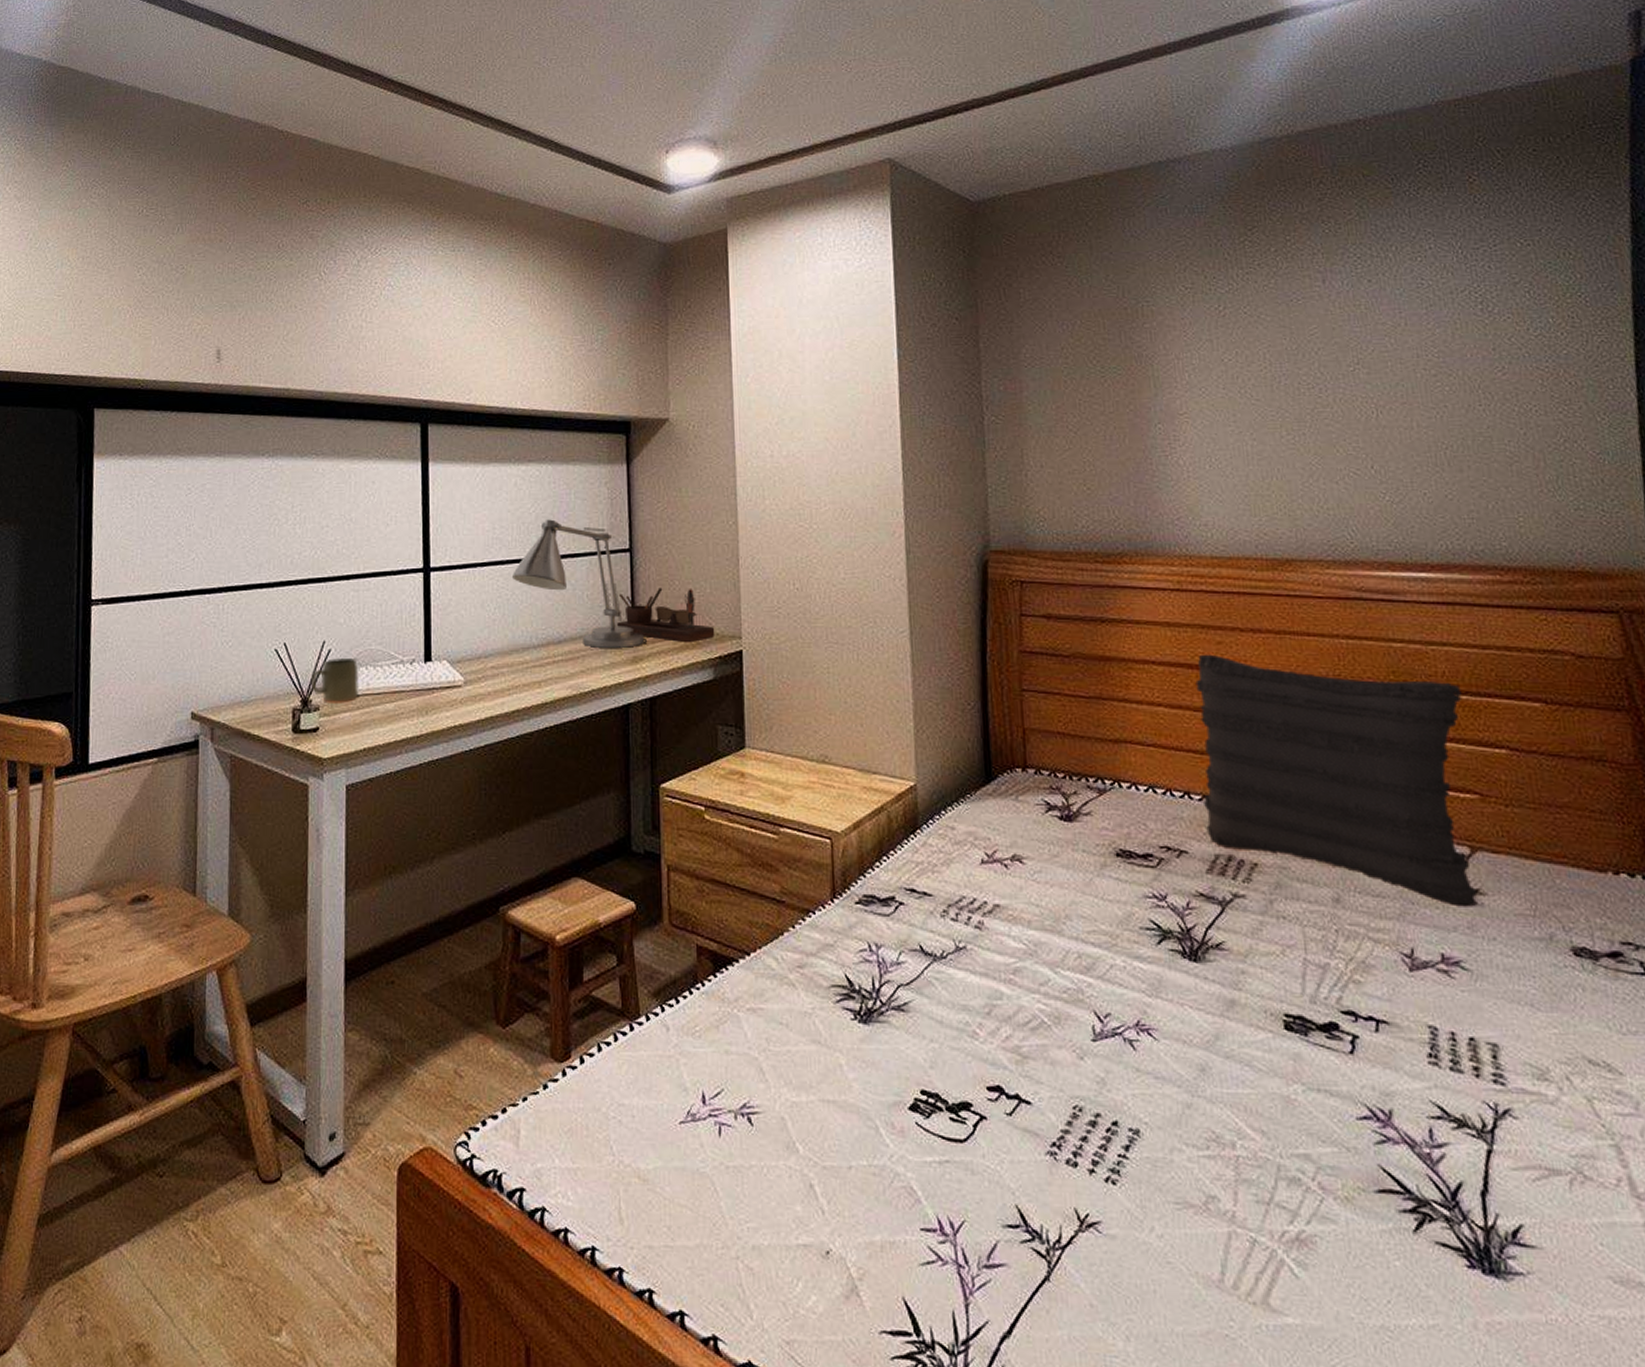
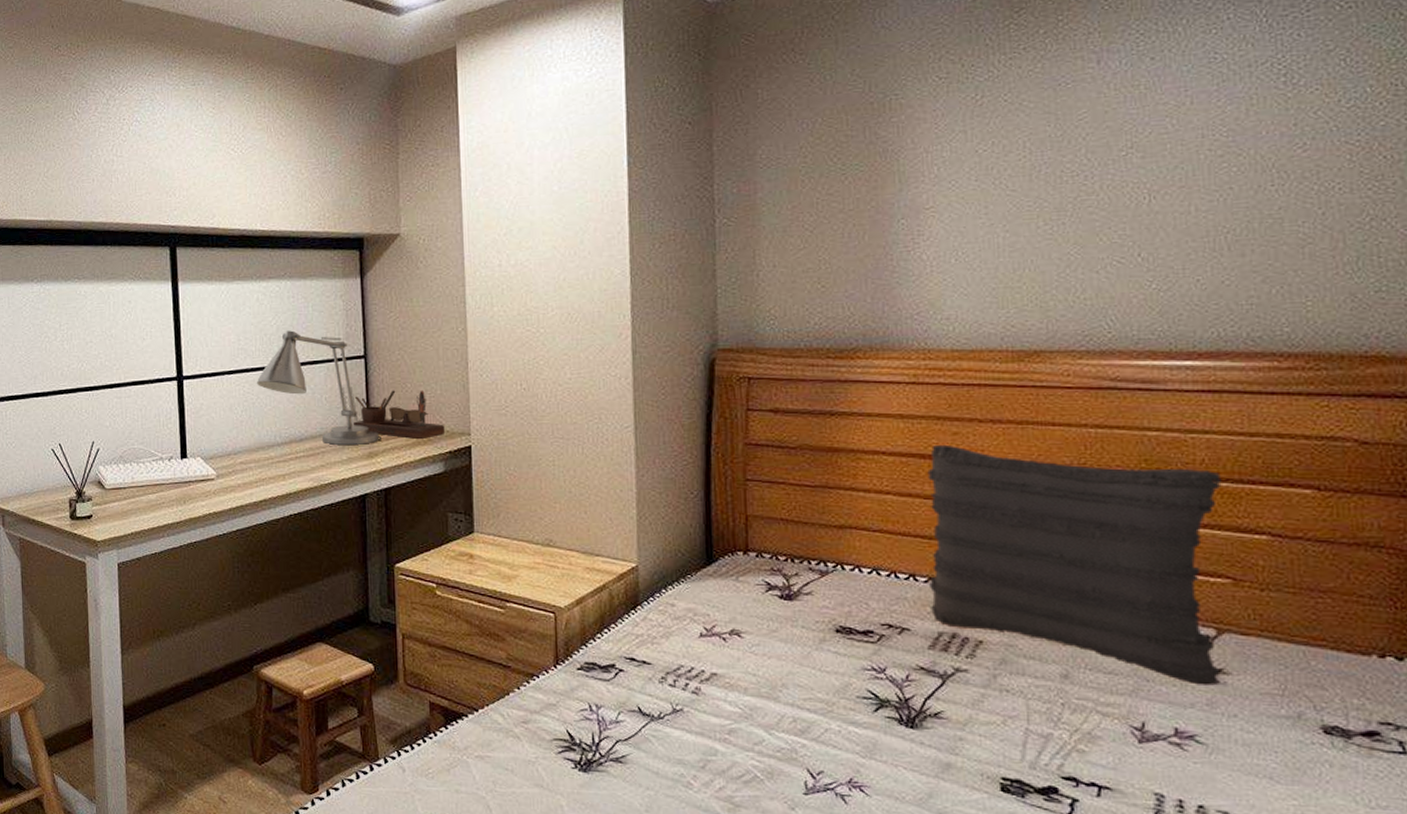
mug: present [310,658,360,703] -> none [83,456,126,495]

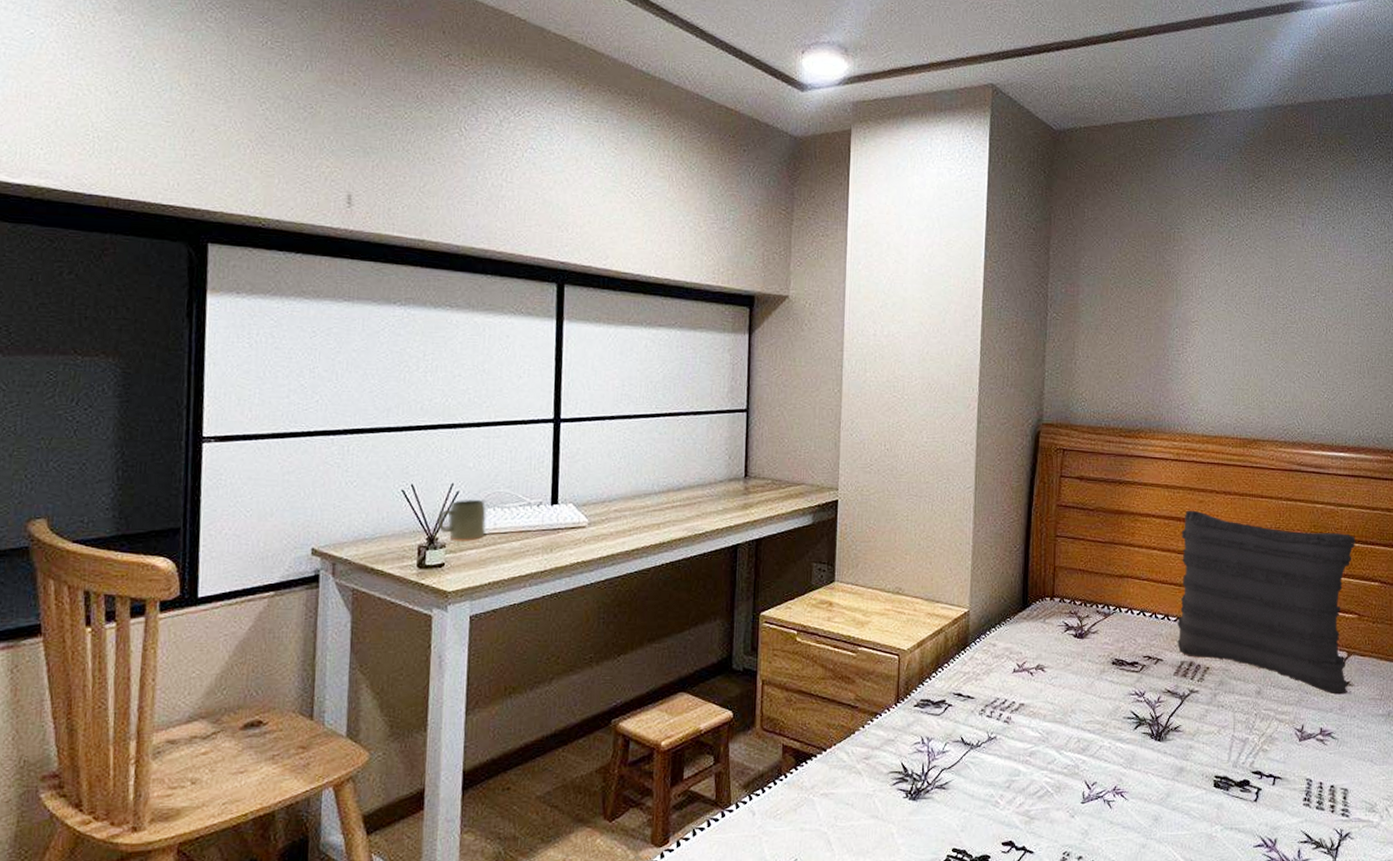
mug: none [83,456,126,495] -> present [437,500,487,541]
desk lamp: present [256,330,381,445] -> none [637,380,757,496]
desk organizer: present [354,390,446,439] -> none [731,444,816,492]

